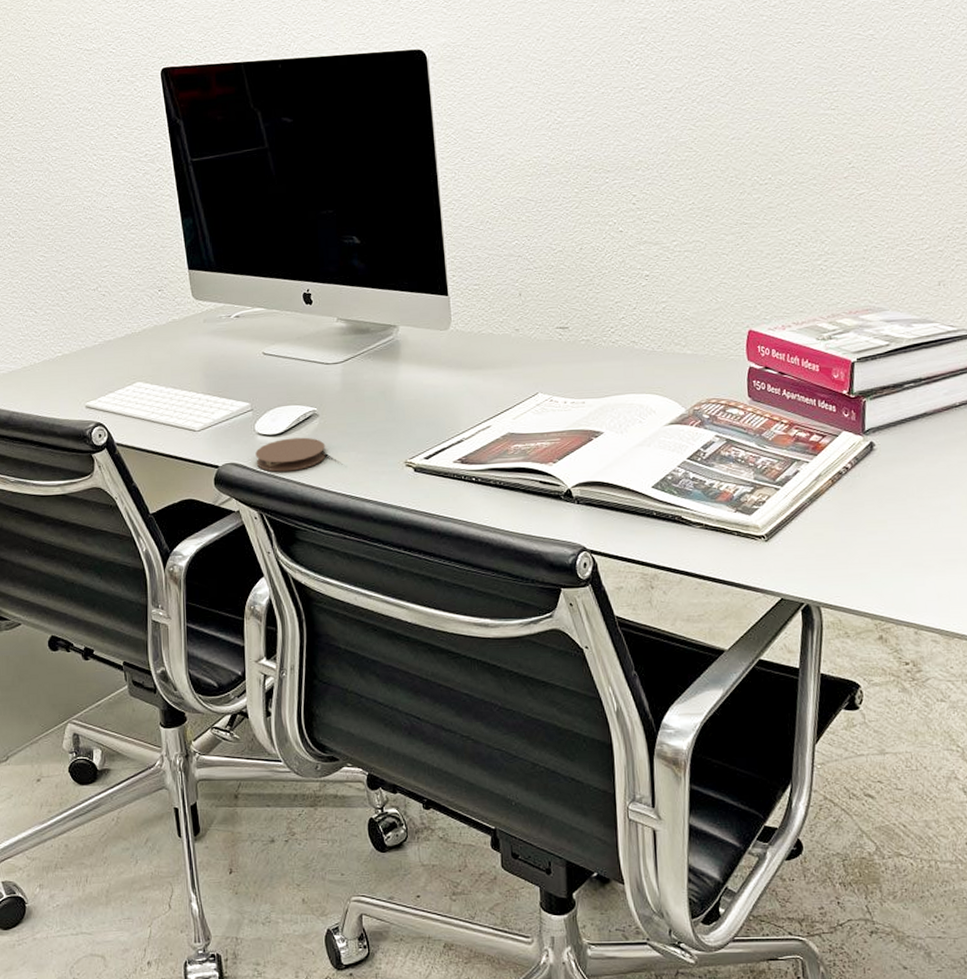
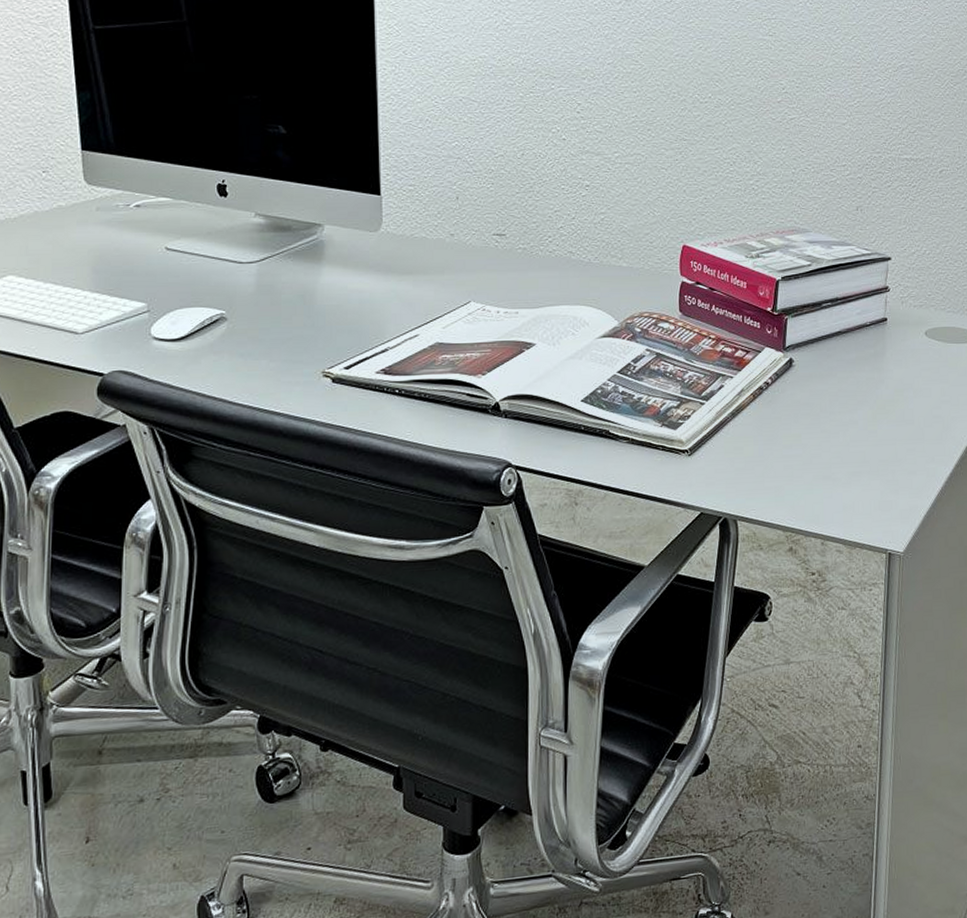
coaster: present [255,437,326,472] -> none [149,343,233,381]

